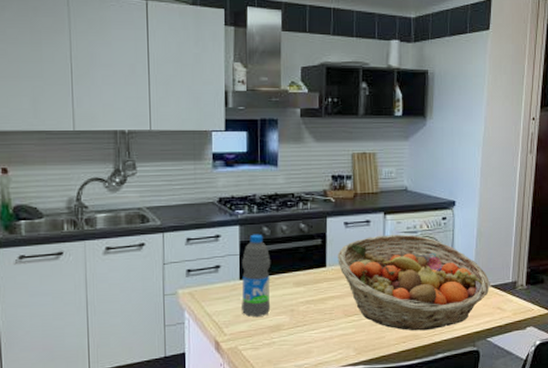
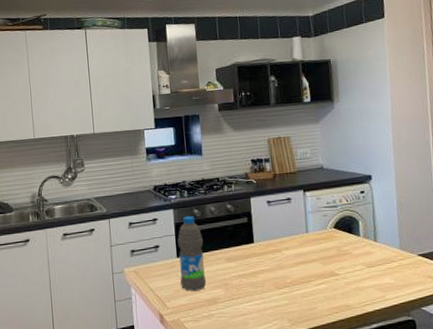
fruit basket: present [337,234,490,331] -> none [263,209,418,302]

